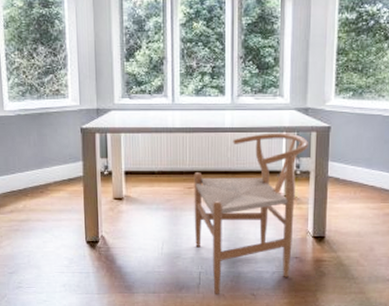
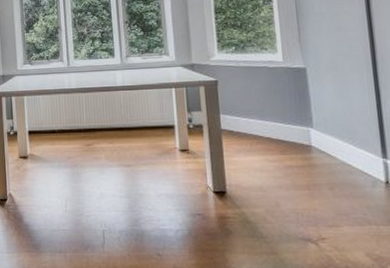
chair: present [194,133,310,294] -> none [91,88,199,254]

